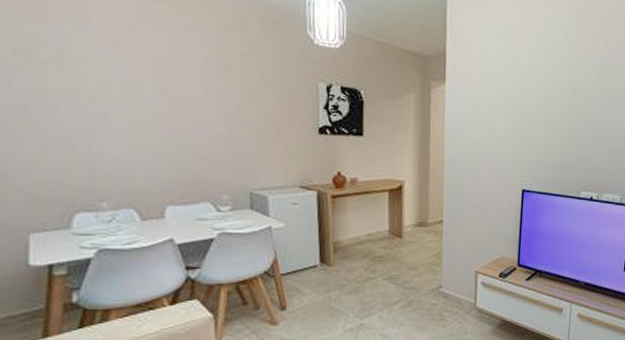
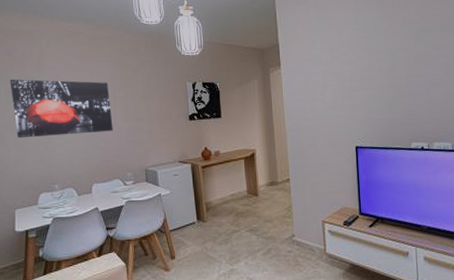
wall art: none [21,32,203,135] -> present [10,79,113,139]

